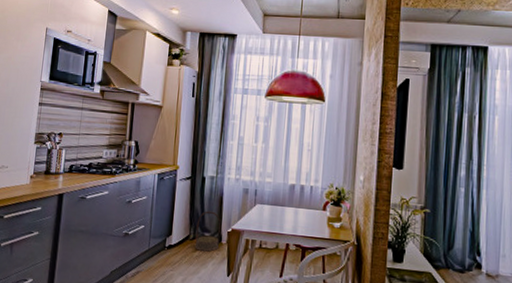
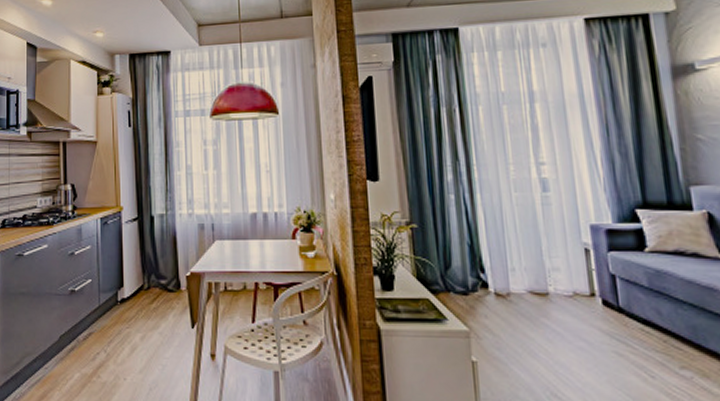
basket: present [194,211,222,252] -> none [150,254,179,302]

